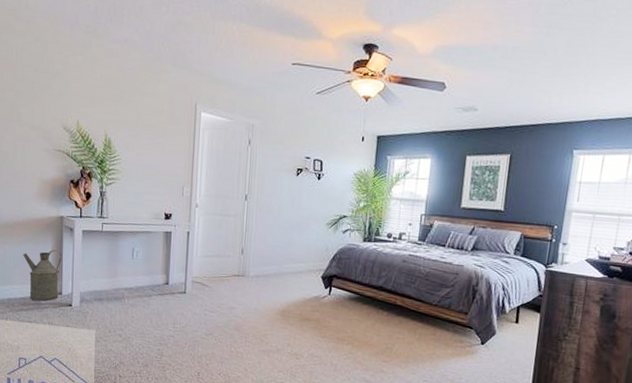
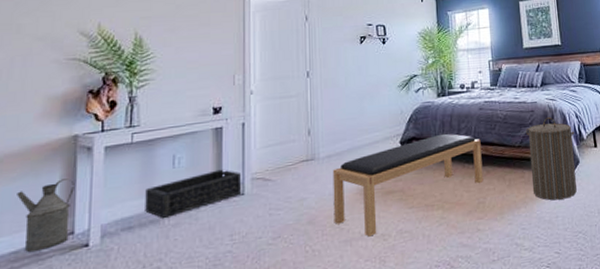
basket: none [111,267,185,298] -> present [145,169,242,218]
bench: none [256,277,399,353] -> present [332,133,484,237]
laundry hamper: none [441,283,497,365] -> present [525,117,577,201]

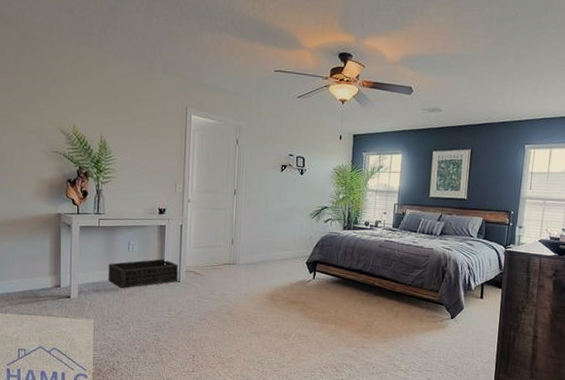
watering can: present [17,178,75,252] -> none [22,245,60,294]
bench: present [332,133,484,237] -> none [247,262,376,334]
laundry hamper: present [525,117,577,201] -> none [416,264,464,337]

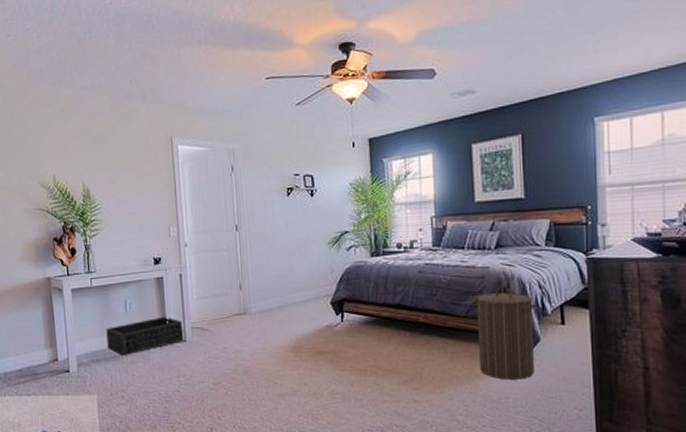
laundry hamper: none [416,264,464,337] -> present [473,286,536,380]

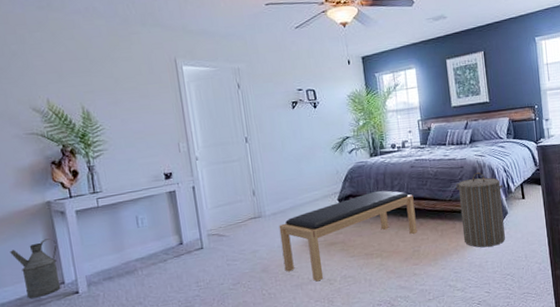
watering can: none [14,314,55,371] -> present [10,238,61,299]
basket: present [106,316,184,355] -> none [117,227,201,270]
bench: none [264,296,422,394] -> present [278,190,417,282]

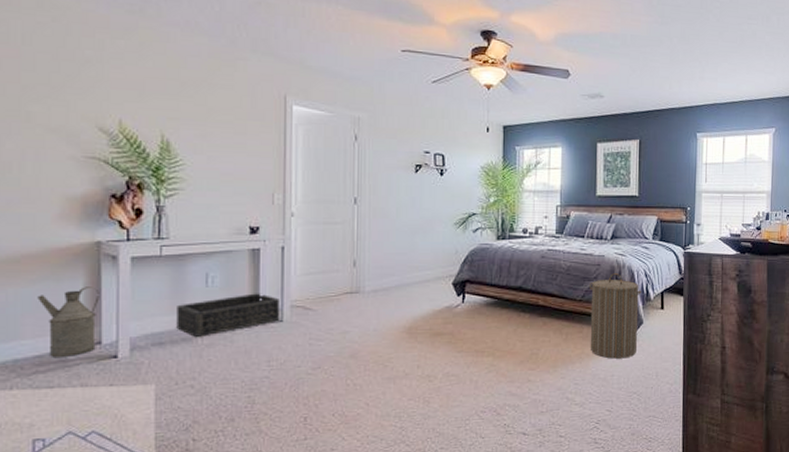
basket: none [117,227,201,270] -> present [176,293,281,337]
bench: present [278,190,417,282] -> none [377,279,540,377]

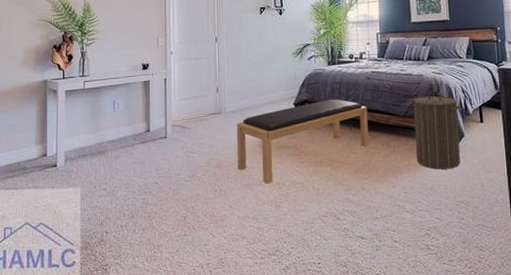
watering can: present [38,287,100,357] -> none [9,113,46,166]
basket: present [176,293,281,337] -> none [94,115,165,151]
bench: none [377,279,540,377] -> present [236,99,369,184]

